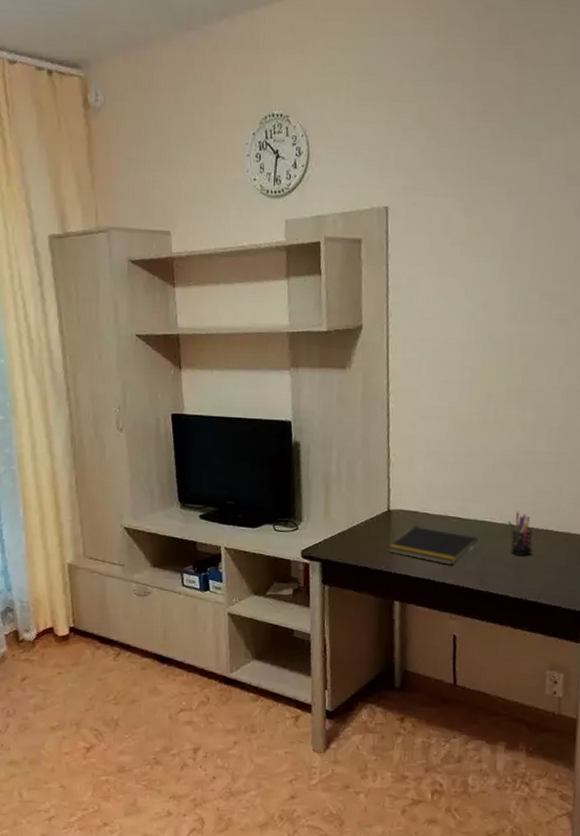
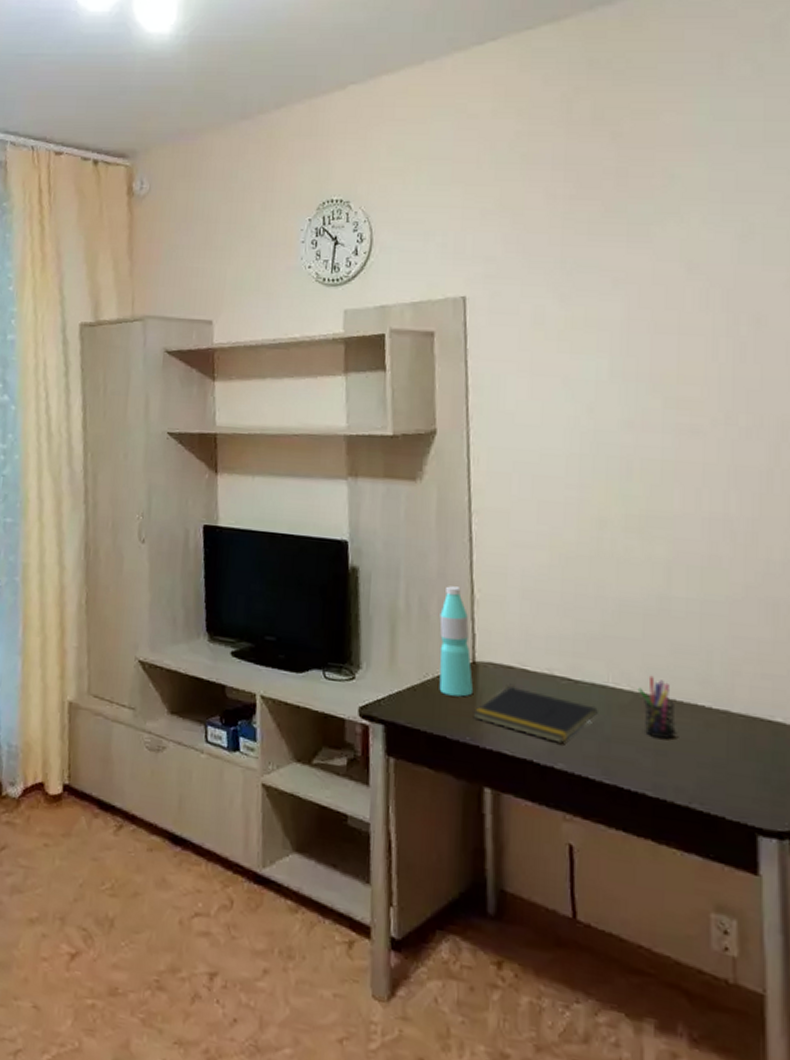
water bottle: none [362,453,388,537] -> present [439,586,474,697]

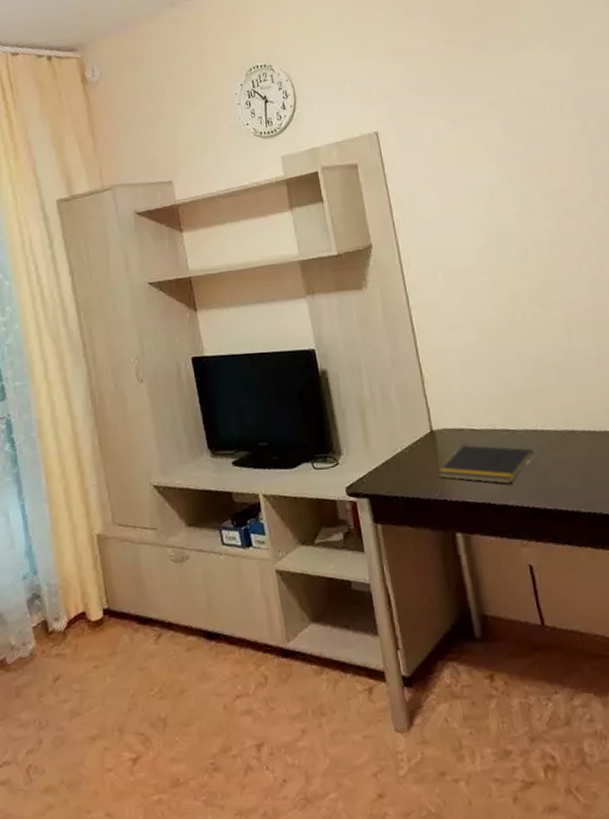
water bottle: present [439,586,474,697] -> none [398,371,436,463]
pen holder: present [637,675,676,739] -> none [560,414,595,465]

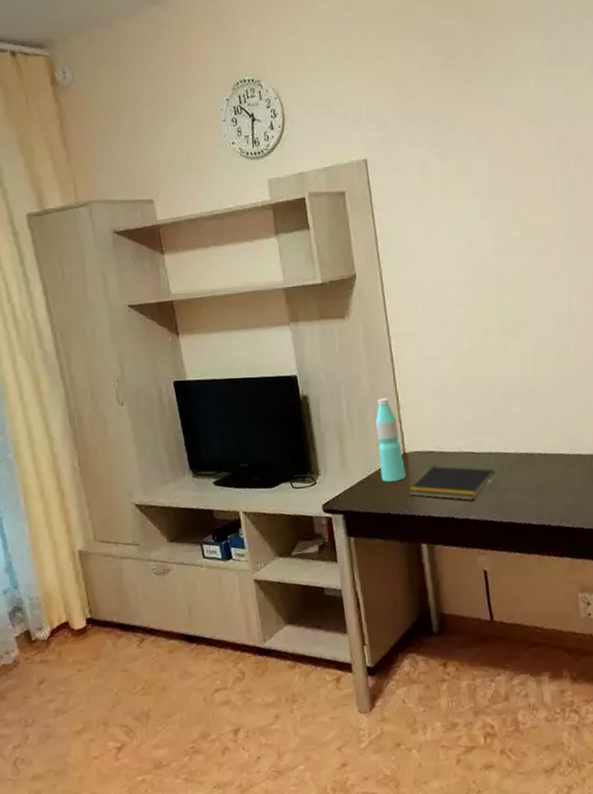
water bottle: none [398,371,436,463] -> present [375,398,407,482]

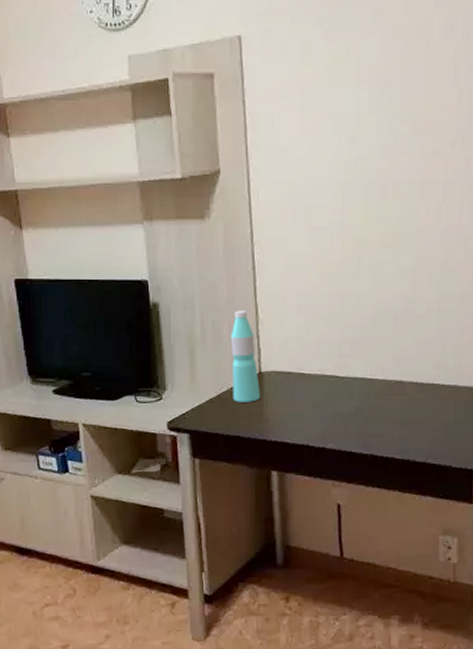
notepad: present [408,466,495,502] -> none [261,389,359,429]

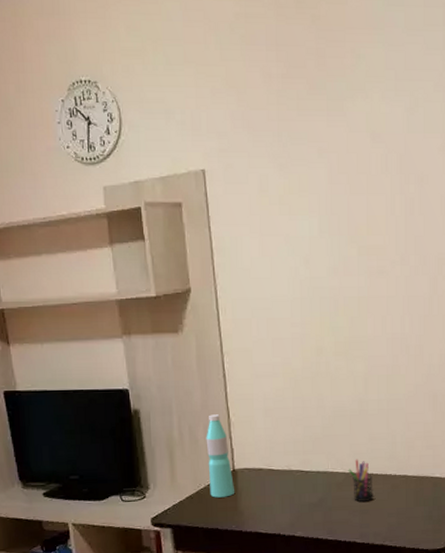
pen holder: none [389,365,417,414] -> present [348,459,374,503]

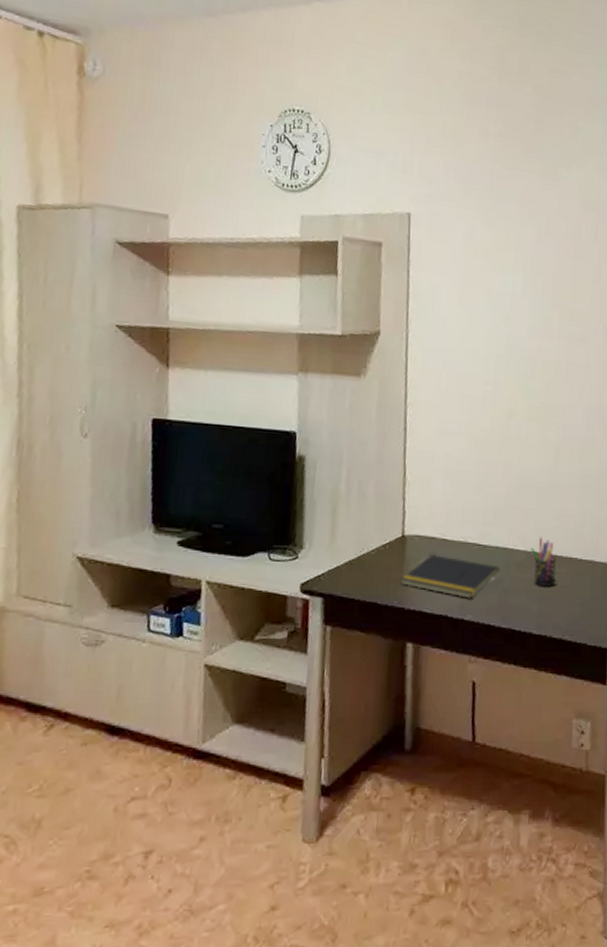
water bottle: present [206,414,235,498] -> none [372,470,402,567]
notepad: none [236,483,322,519] -> present [400,554,500,600]

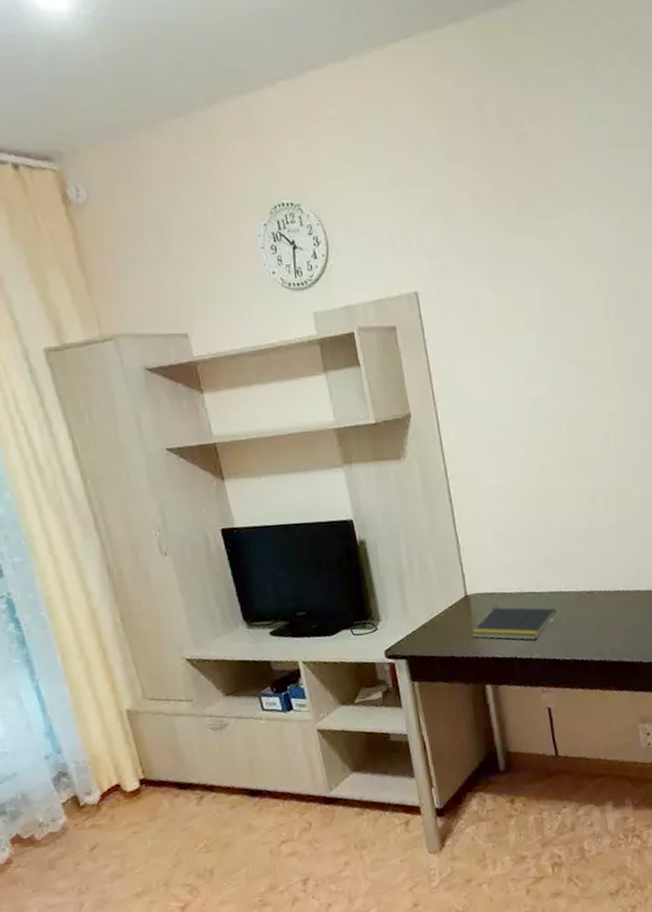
pen holder: present [530,537,556,587] -> none [581,577,608,621]

